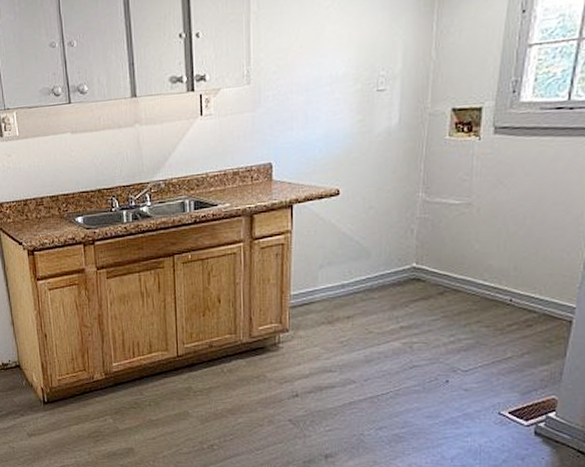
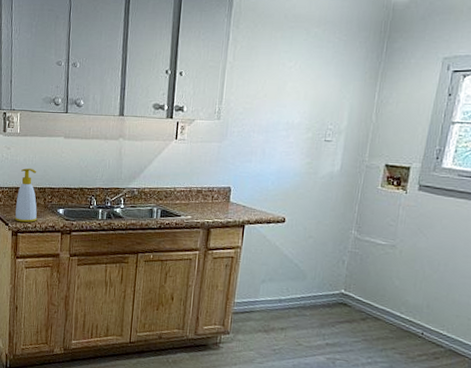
soap bottle: none [27,174,54,239] -> present [14,168,37,223]

